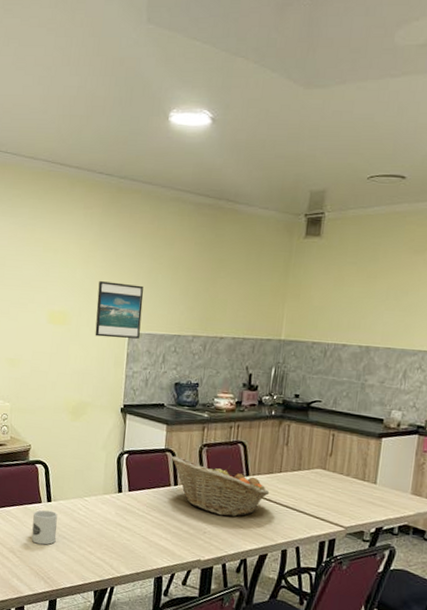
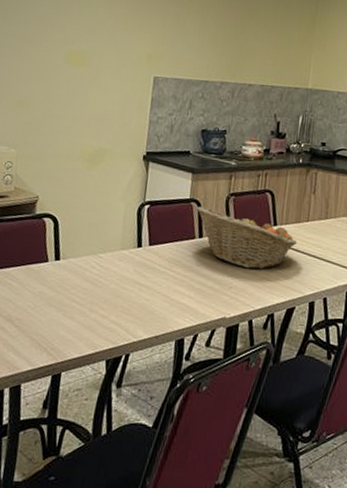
mug: present [31,510,58,545] -> none [34,269,67,311]
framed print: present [95,281,144,339] -> none [117,22,171,83]

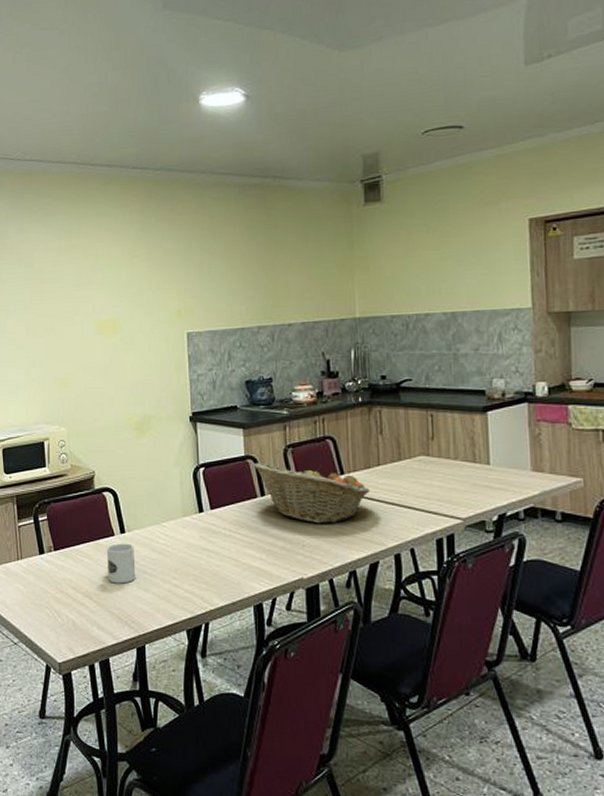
mug: none [34,269,67,311] -> present [107,543,136,584]

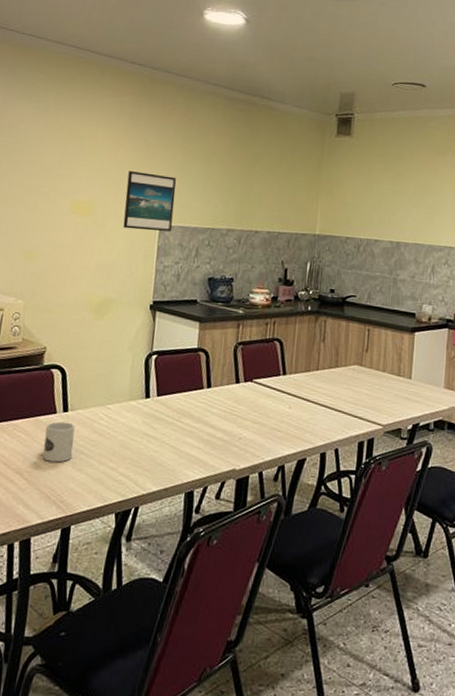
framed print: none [147,280,199,342] -> present [123,171,176,232]
fruit basket: present [253,462,371,524] -> none [204,355,307,420]

